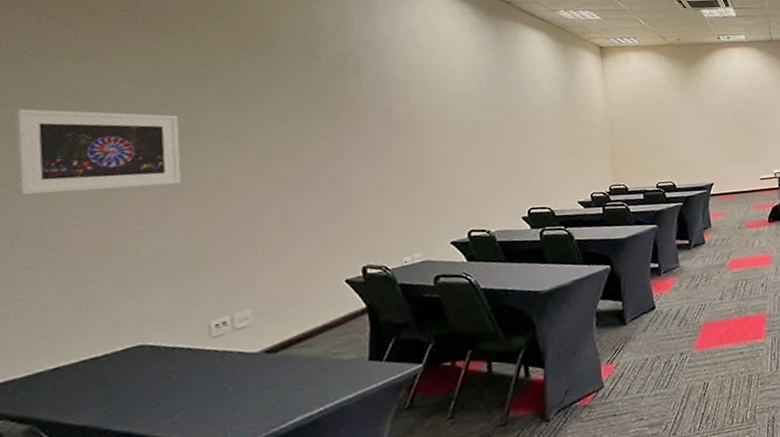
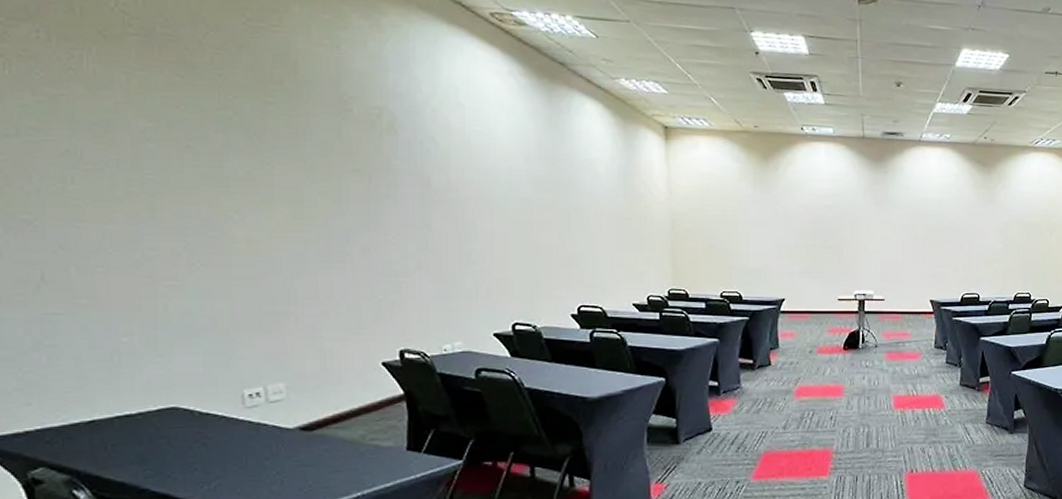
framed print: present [12,109,181,196] -> none [28,139,207,240]

